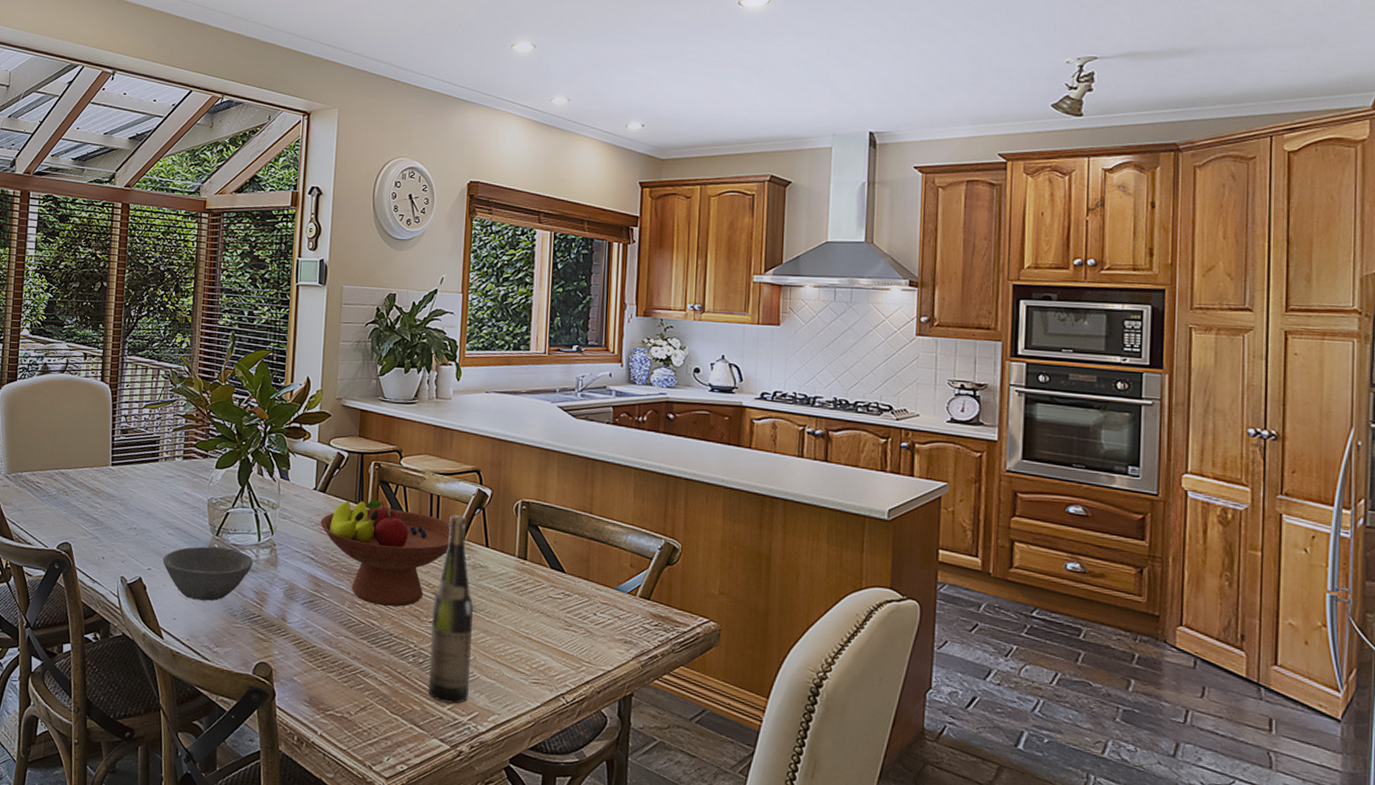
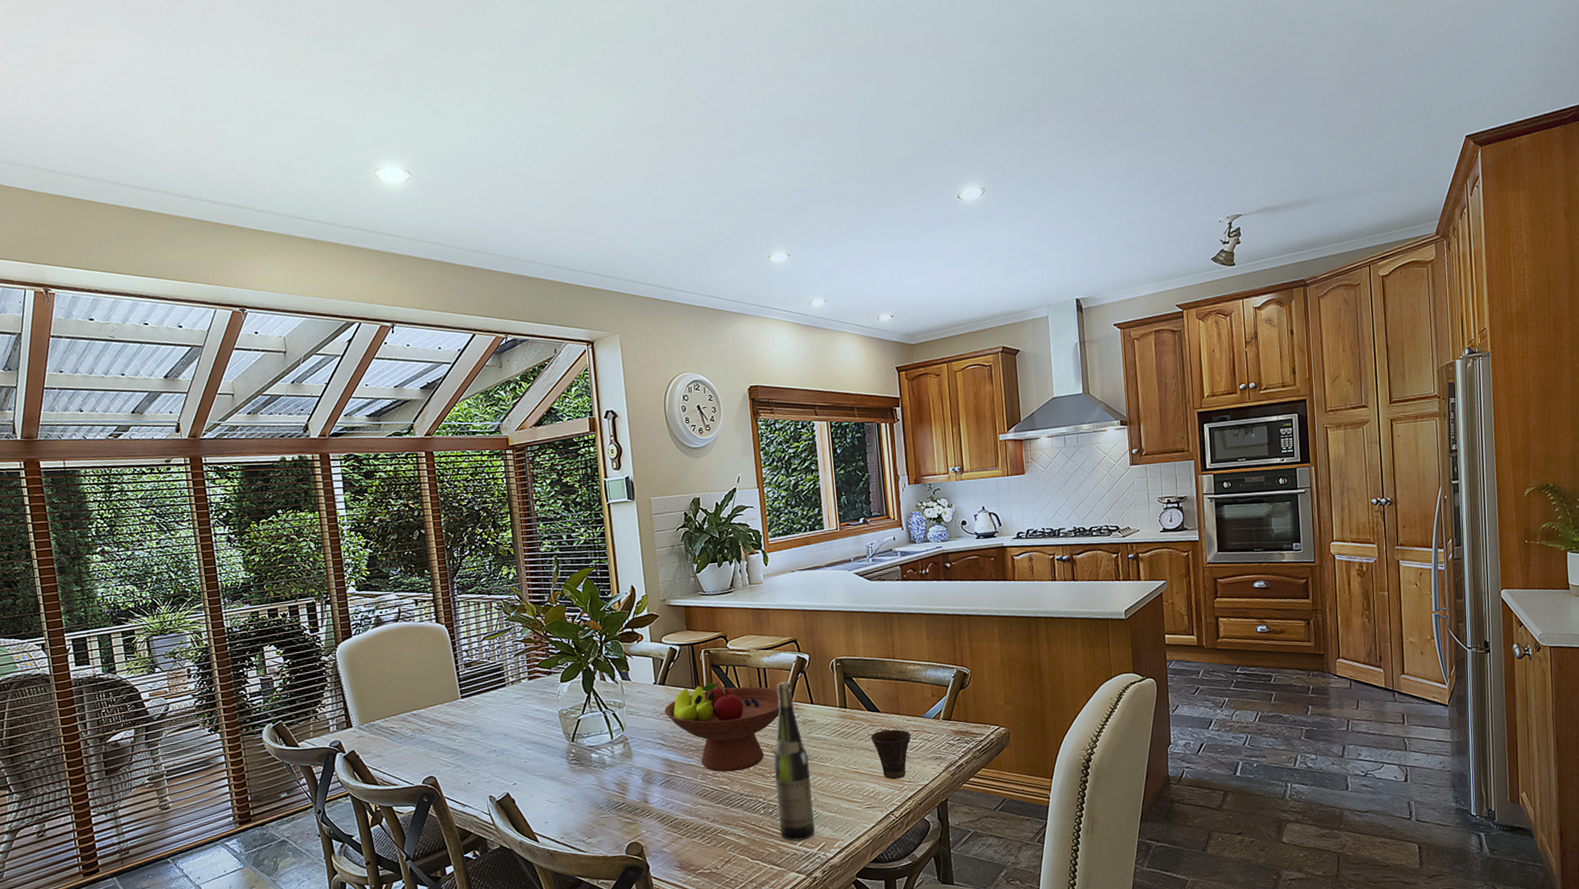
bowl: present [162,546,254,601] -> none [526,750,611,802]
cup: none [550,594,599,657] -> present [870,729,911,780]

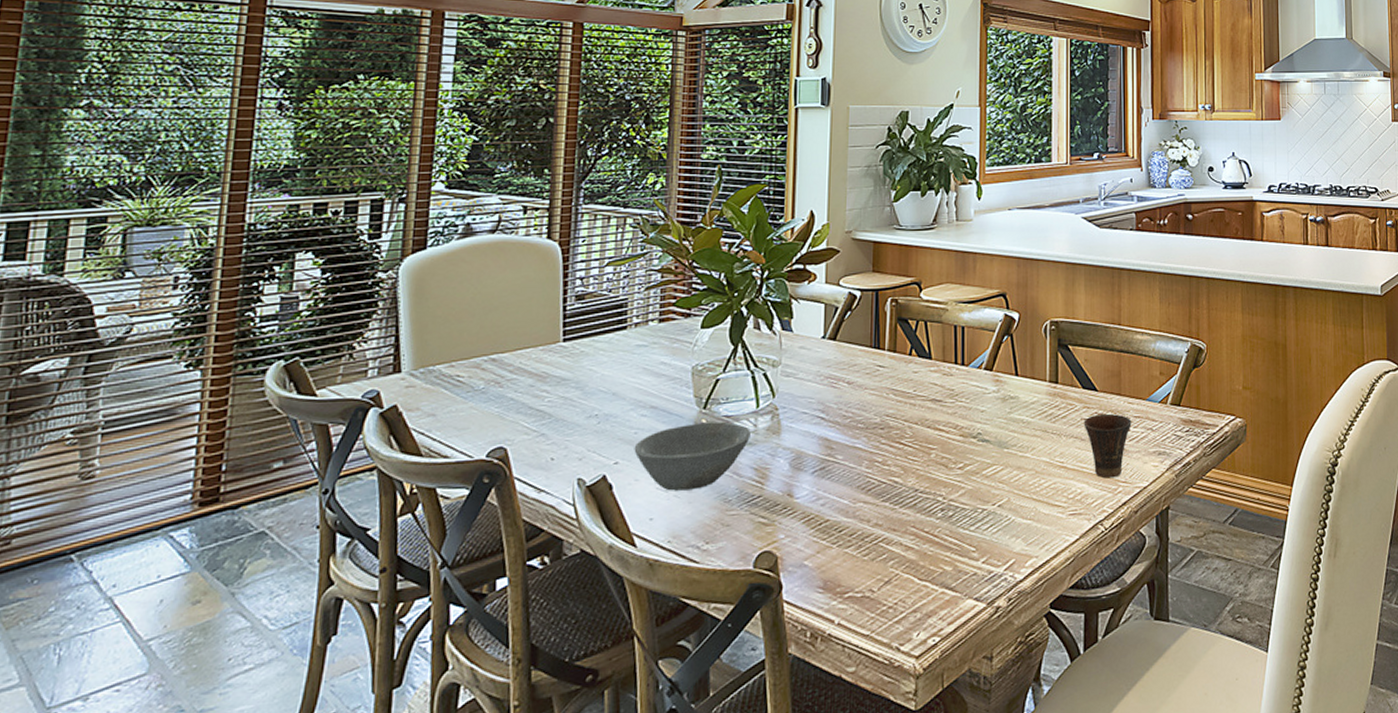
bowl: none [526,750,611,802] -> present [634,421,752,491]
fruit bowl: present [664,682,780,772] -> none [831,340,977,460]
wine bottle: present [774,681,815,841] -> none [960,344,1005,556]

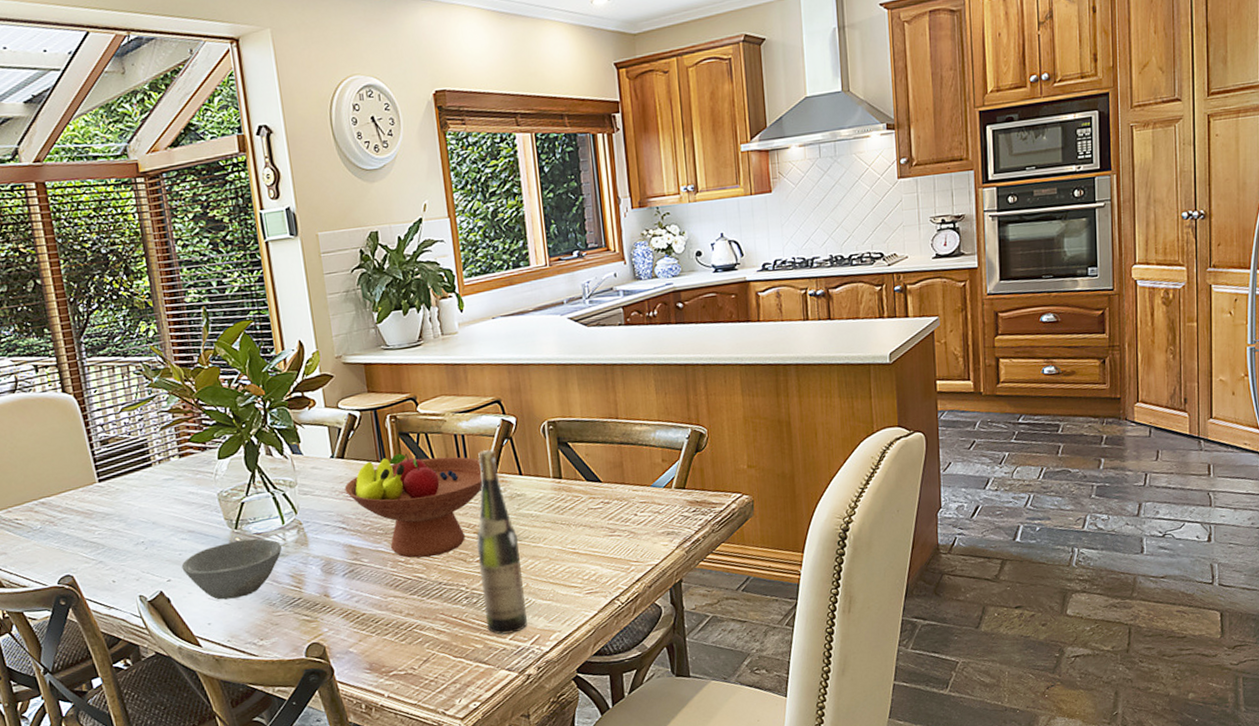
fruit bowl: none [831,340,977,460] -> present [344,453,483,558]
wine bottle: none [960,344,1005,556] -> present [476,449,527,635]
cup: present [1084,413,1132,479] -> none [591,501,638,560]

